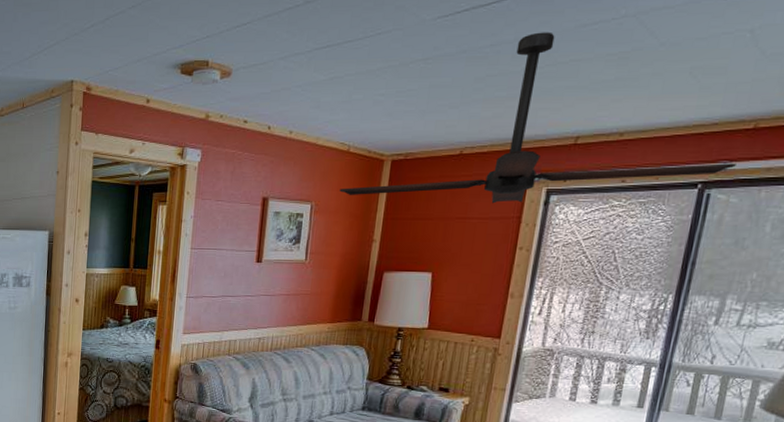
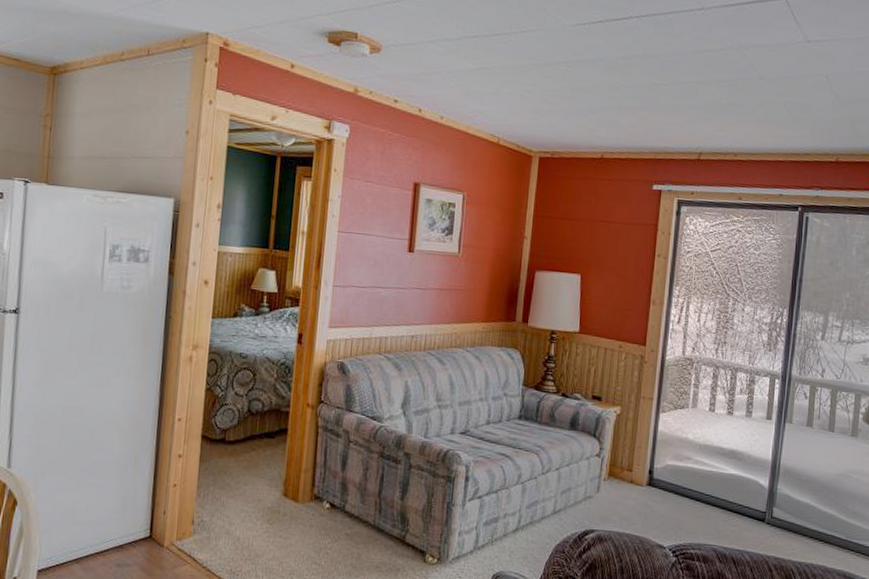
ceiling fan: present [339,32,736,204] -> none [490,51,826,211]

